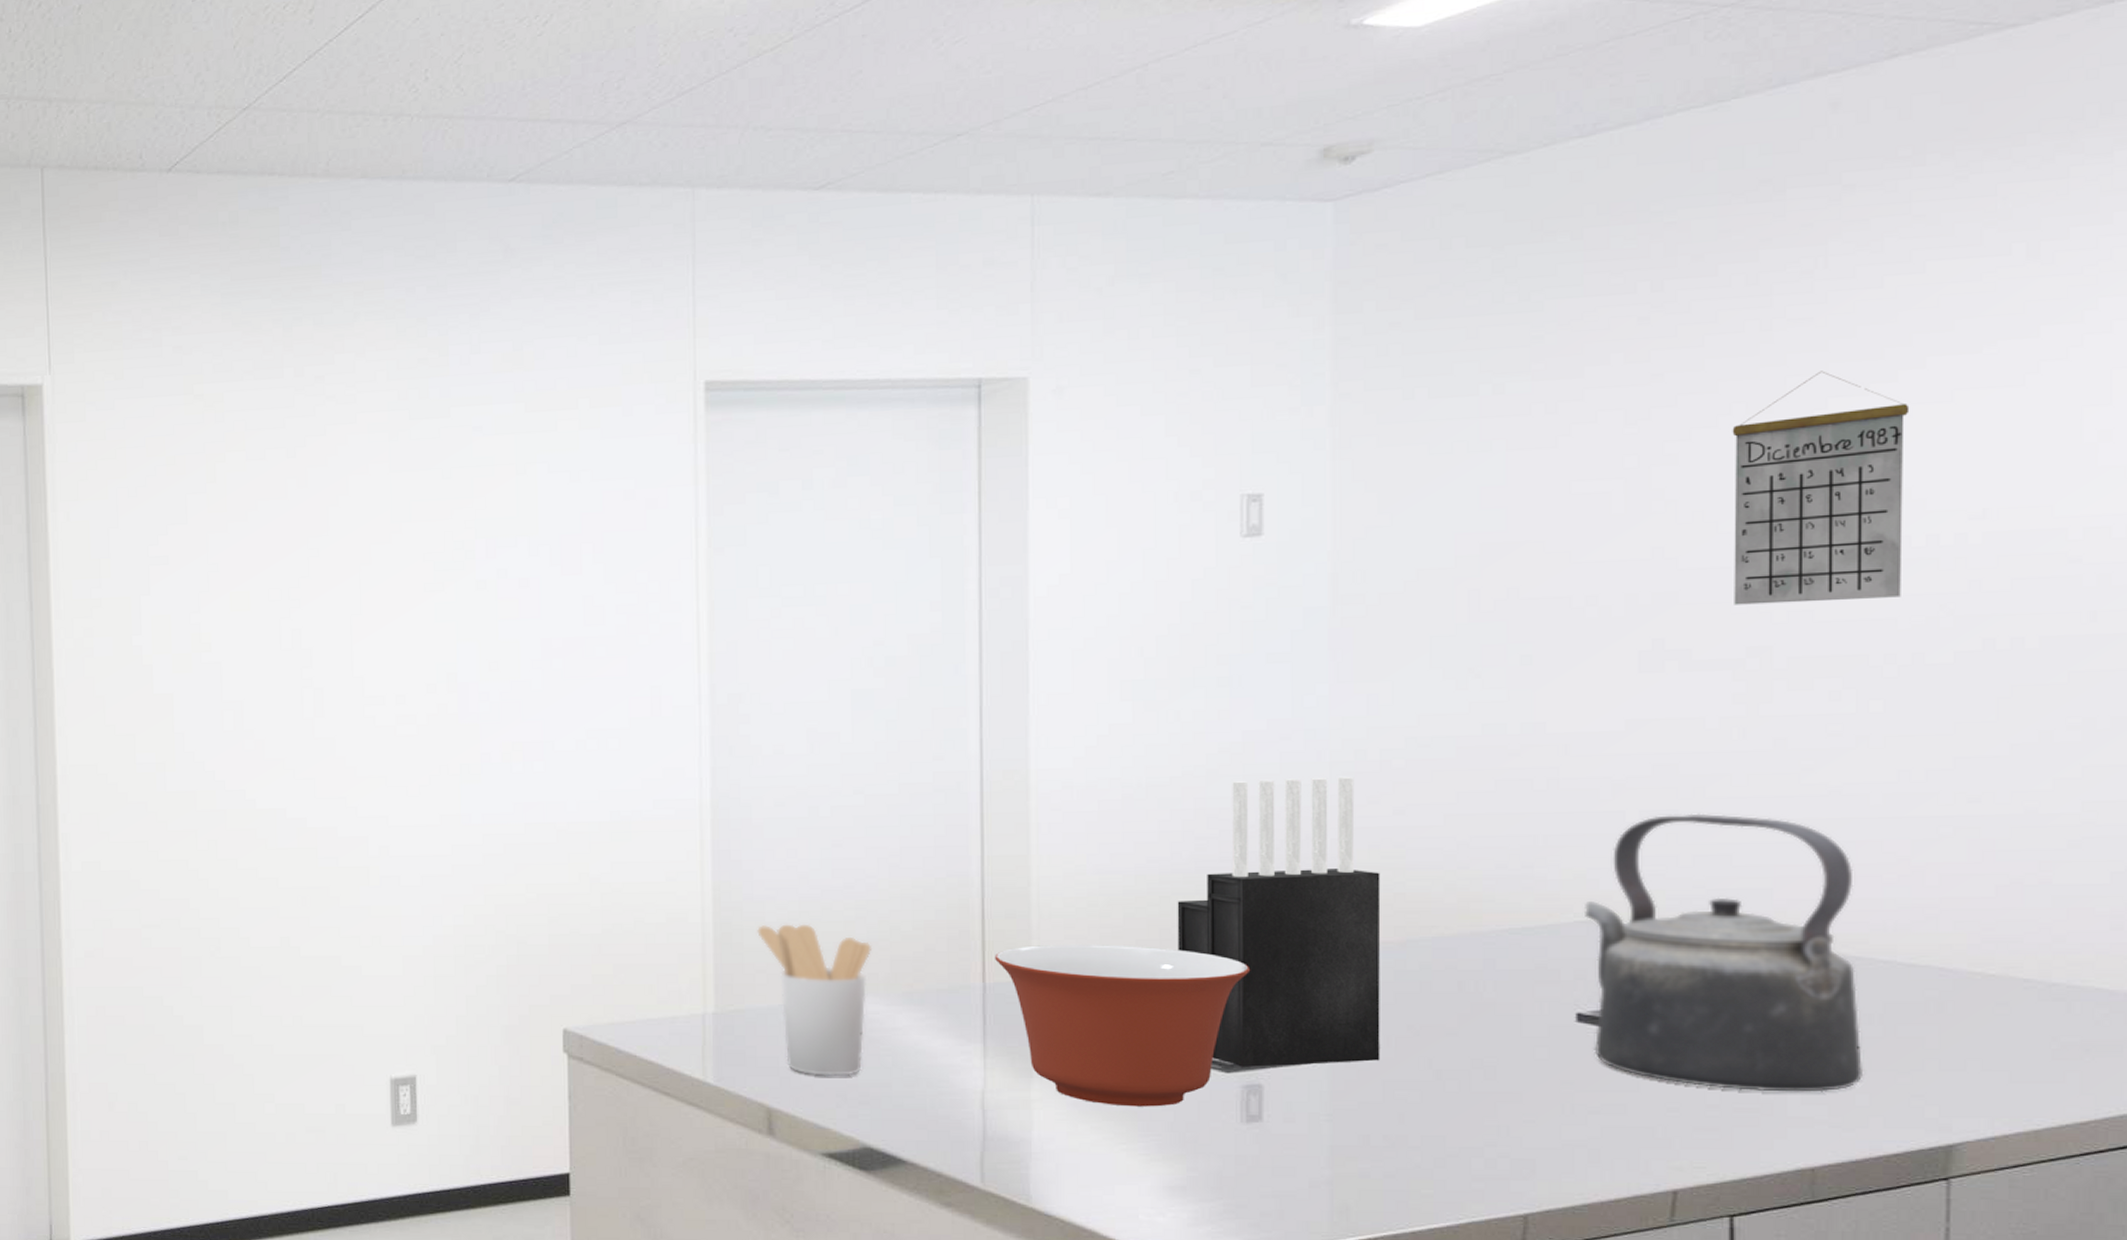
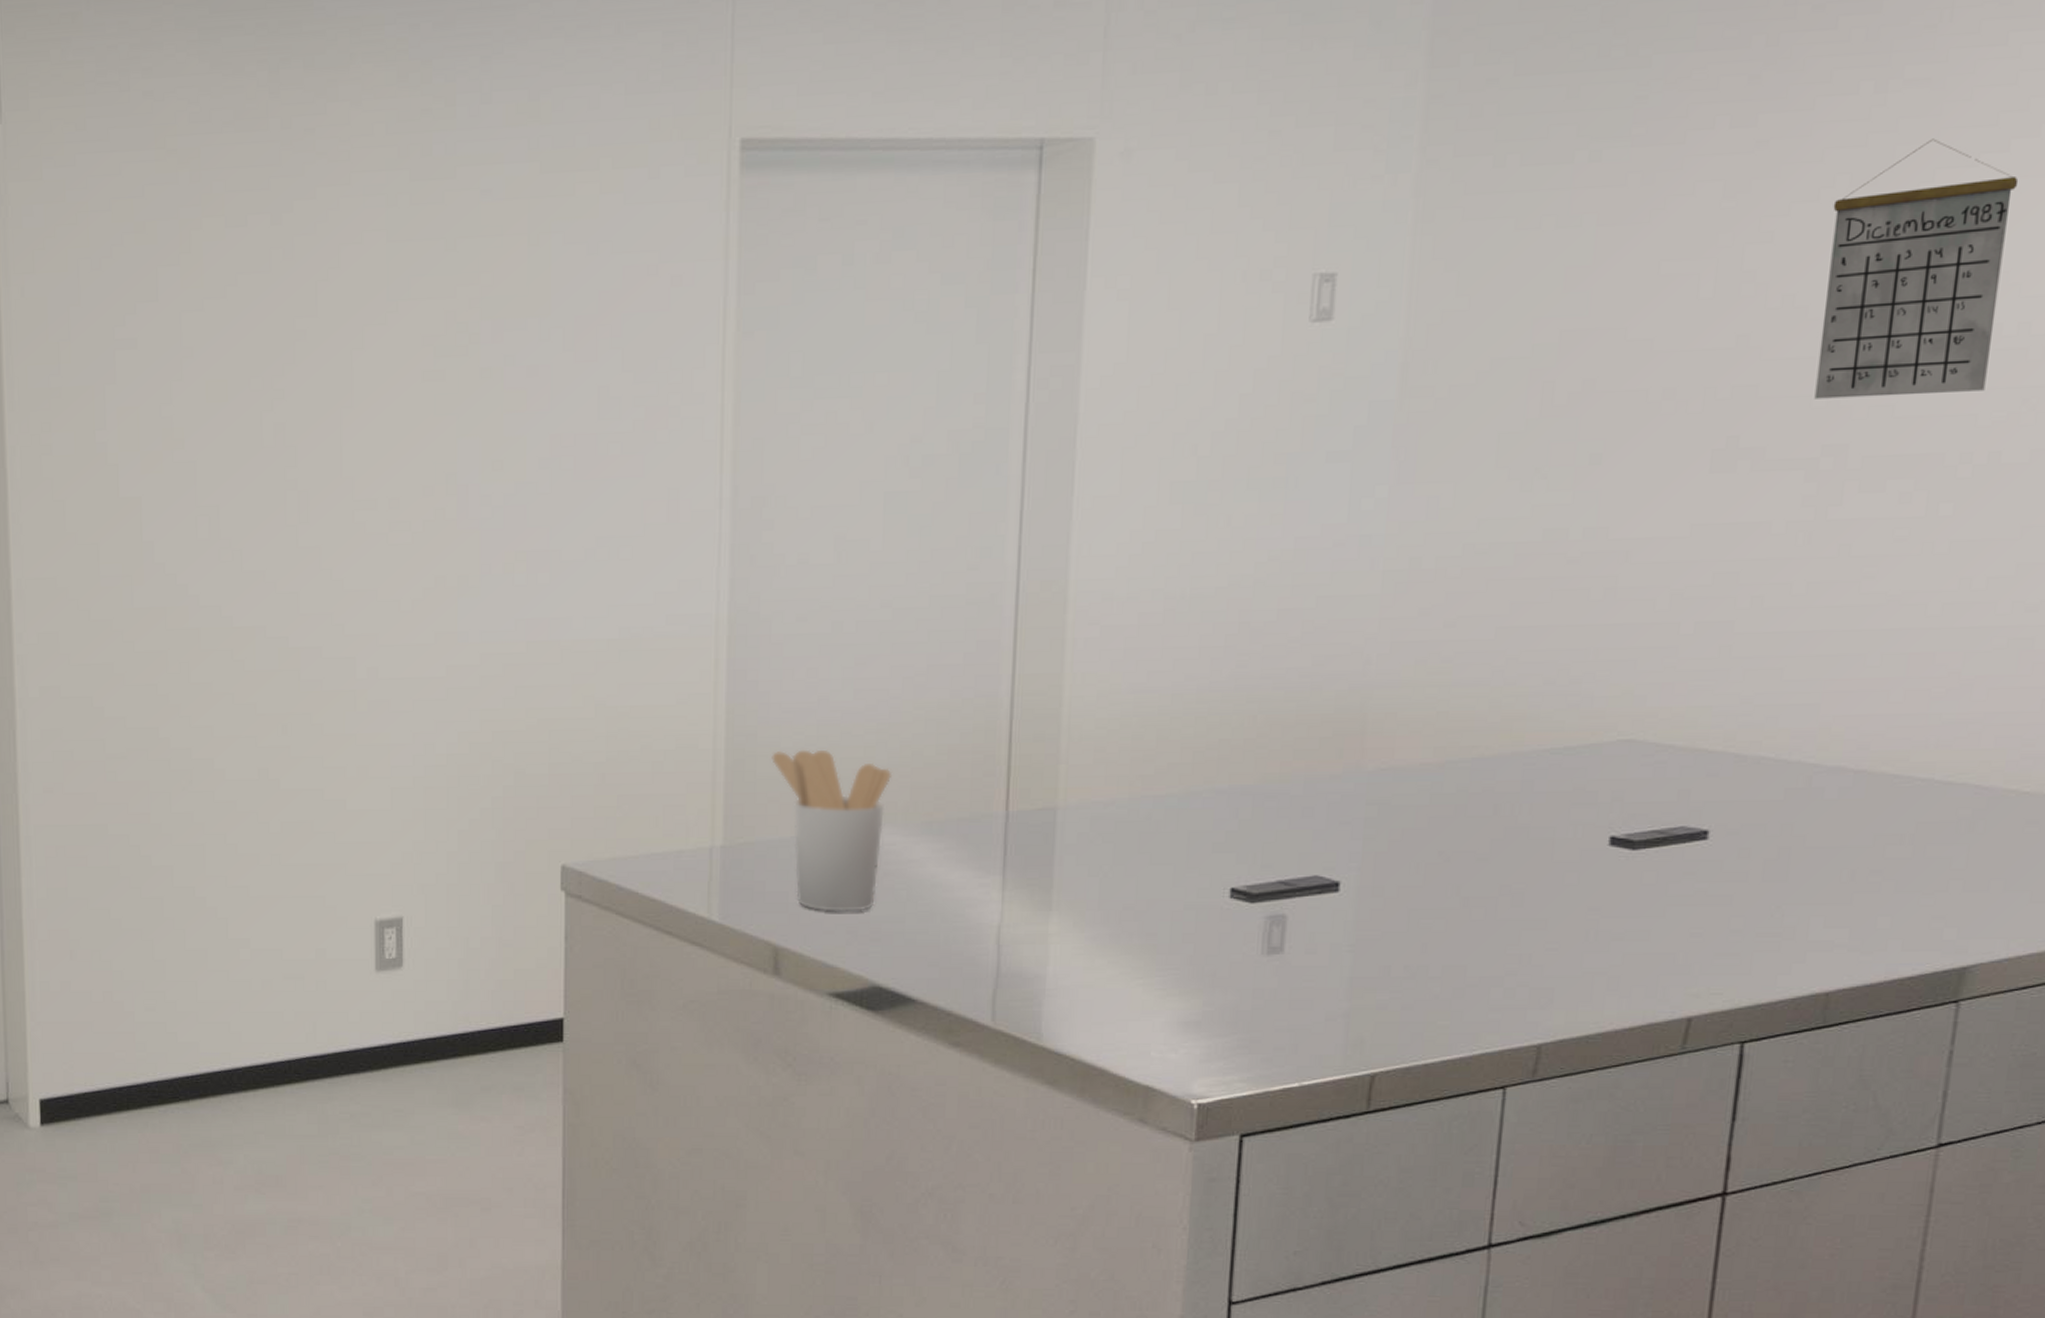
mixing bowl: present [995,945,1251,1107] -> none [1020,769,1284,940]
knife block: present [1177,776,1381,1067] -> none [1210,586,1425,897]
kettle: present [1583,813,1864,1092] -> none [1623,624,1903,916]

